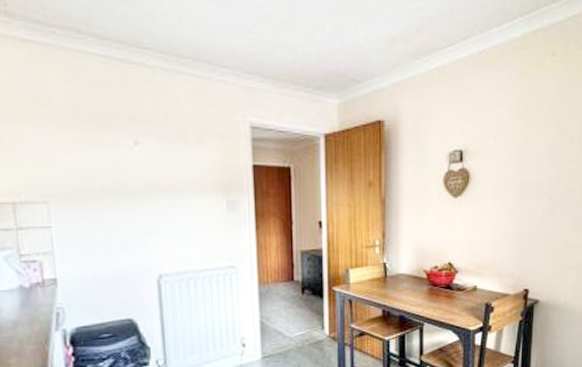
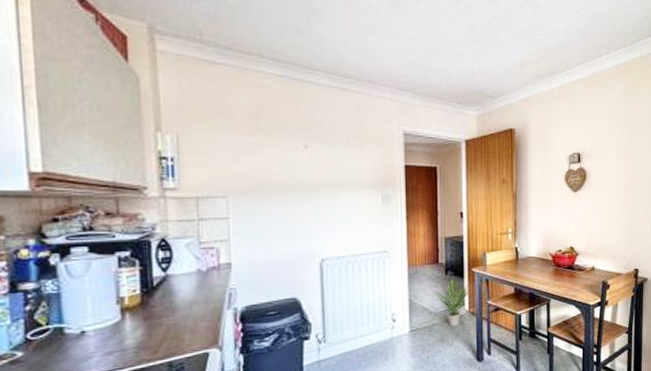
potted plant: none [288,298,331,353] -> present [434,278,471,327]

